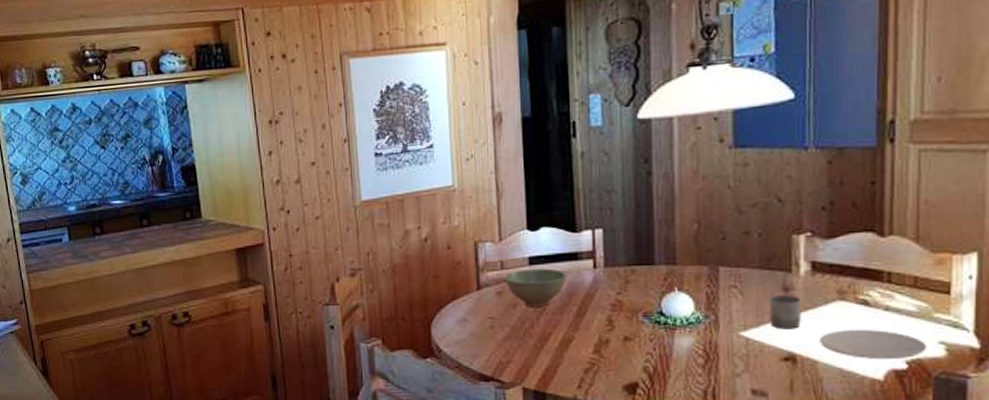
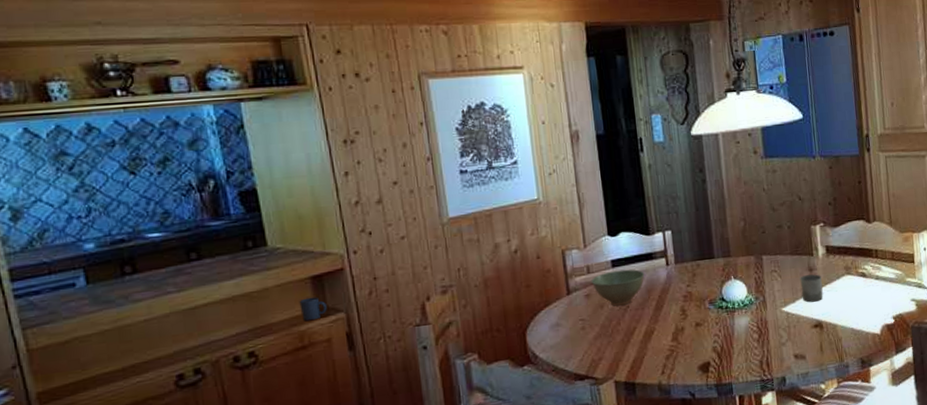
mug: none [225,268,248,291] -> present [299,296,327,322]
plate: present [820,330,927,360] -> none [837,295,905,319]

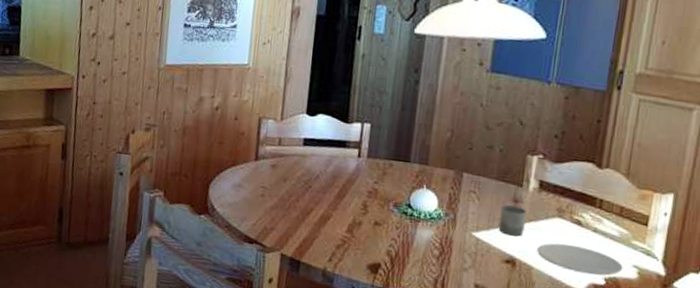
mug: present [299,296,327,322] -> none [32,106,53,127]
bowl: present [591,269,645,306] -> none [280,148,334,185]
plate: none [837,295,905,319] -> present [537,243,623,276]

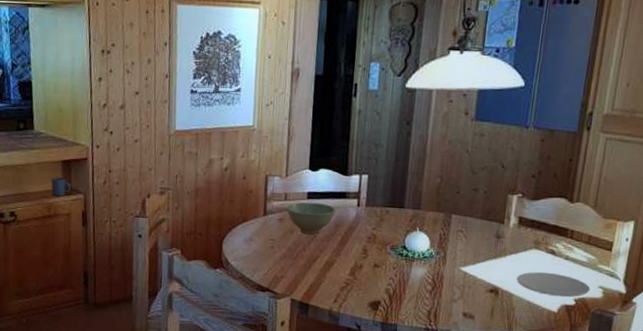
mug: none [32,106,53,127] -> present [51,177,71,197]
bowl: none [280,148,334,185] -> present [286,202,336,235]
cup: present [498,205,527,237] -> none [483,241,508,268]

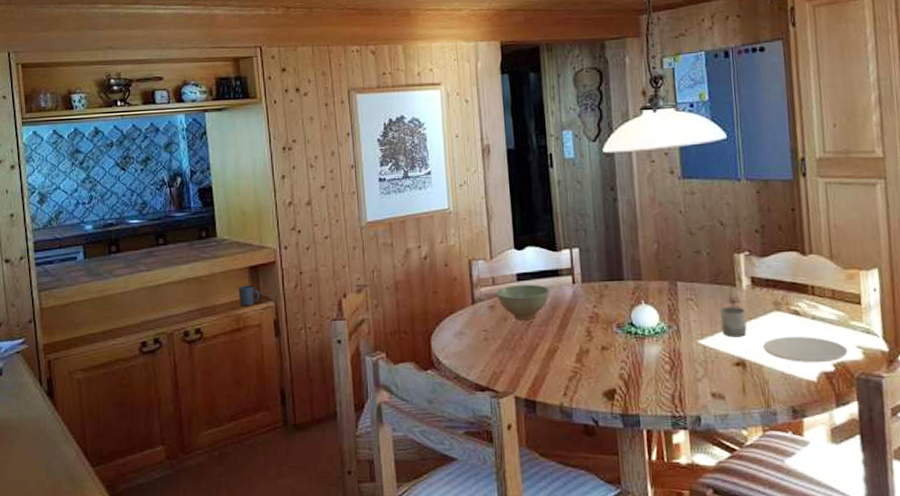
cup: none [483,241,508,268] -> present [720,307,747,337]

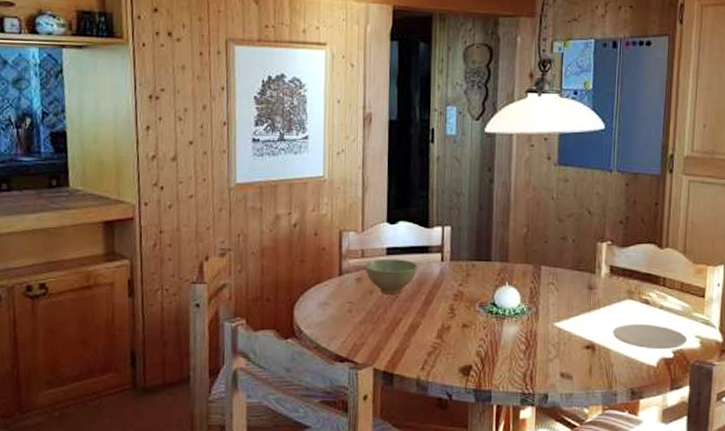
mug: present [238,285,260,308] -> none [90,241,114,264]
cup: present [720,307,747,337] -> none [577,293,601,322]

